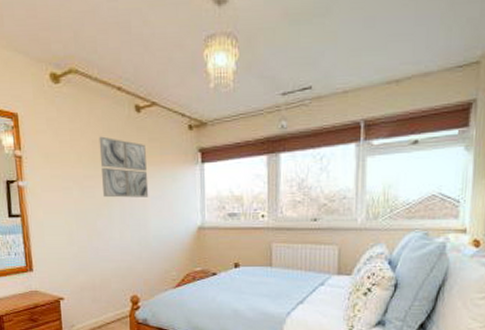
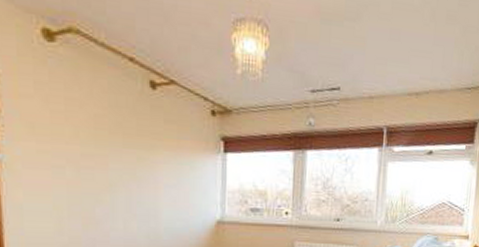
wall art: present [99,136,149,198] -> none [103,110,162,185]

